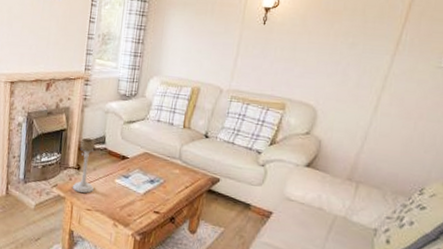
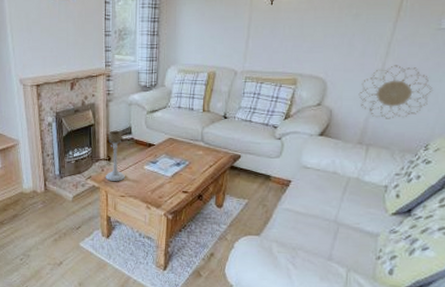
decorative wall piece: none [350,100,431,157] -> present [358,65,434,119]

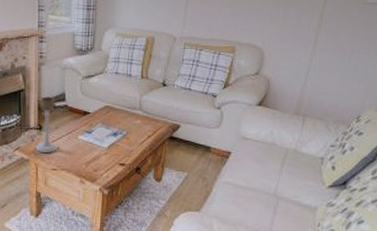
decorative wall piece: present [358,65,434,119] -> none [294,36,363,90]

